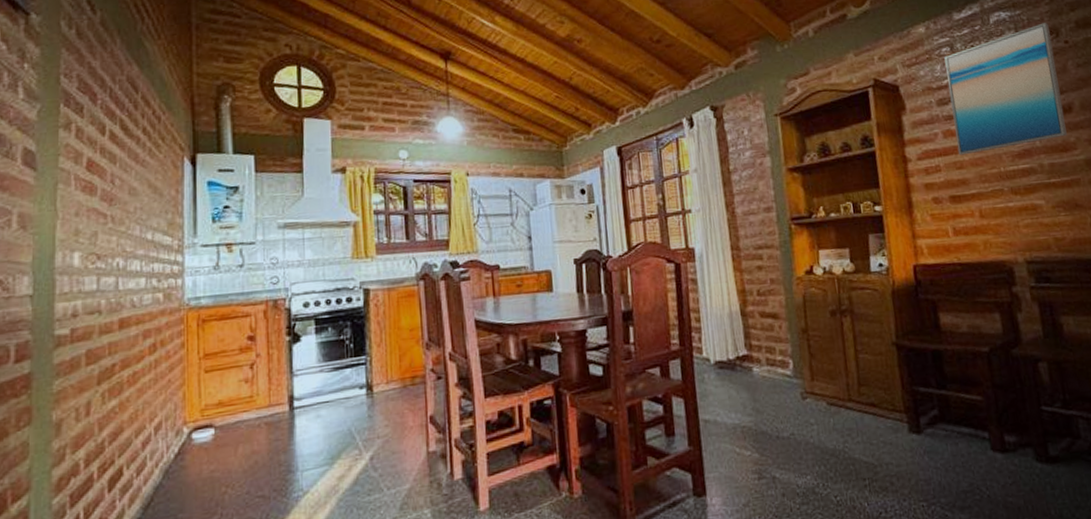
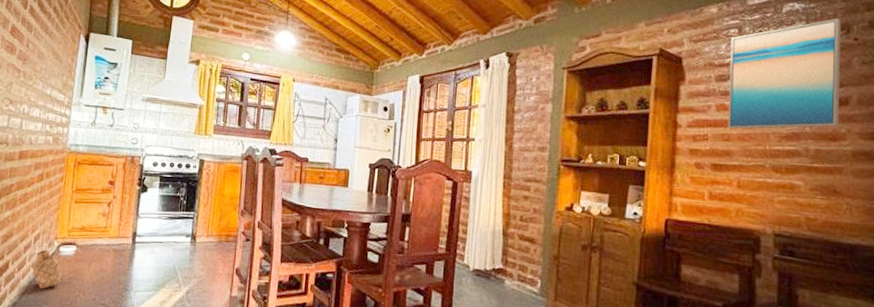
basket: none [157,440,200,494] -> present [32,249,62,289]

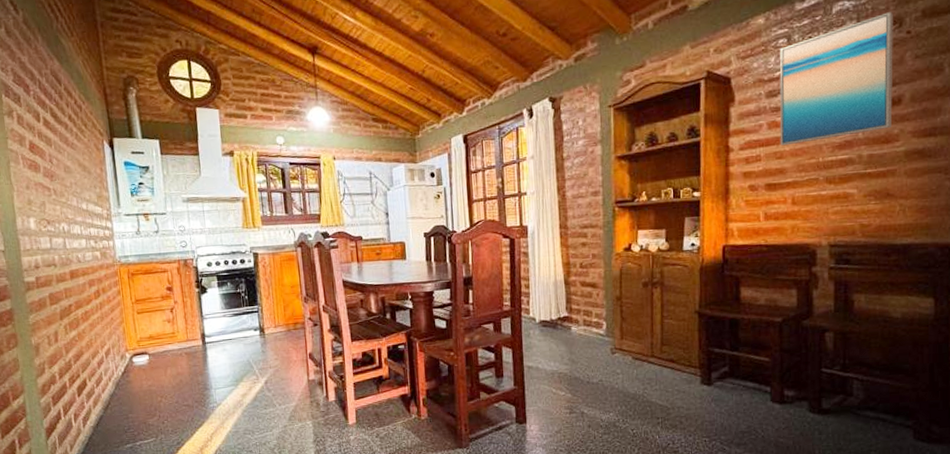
basket: present [32,249,62,289] -> none [110,362,141,400]

